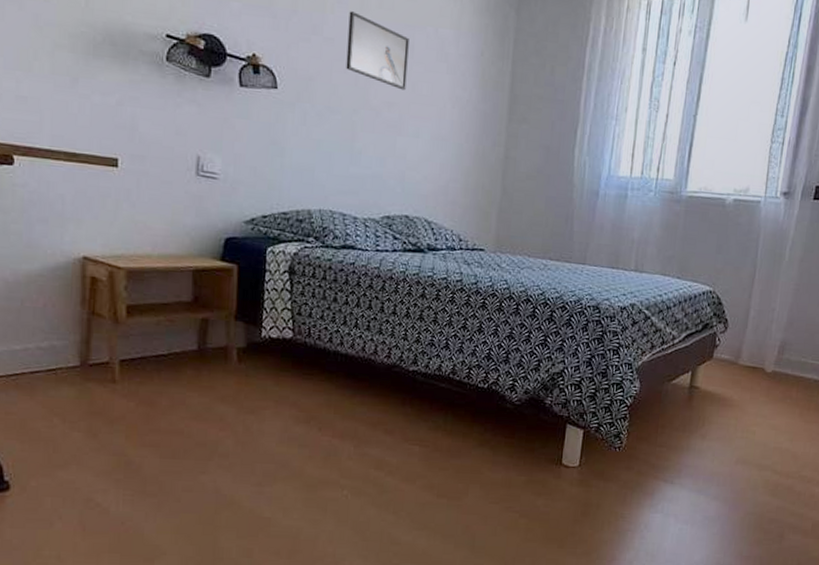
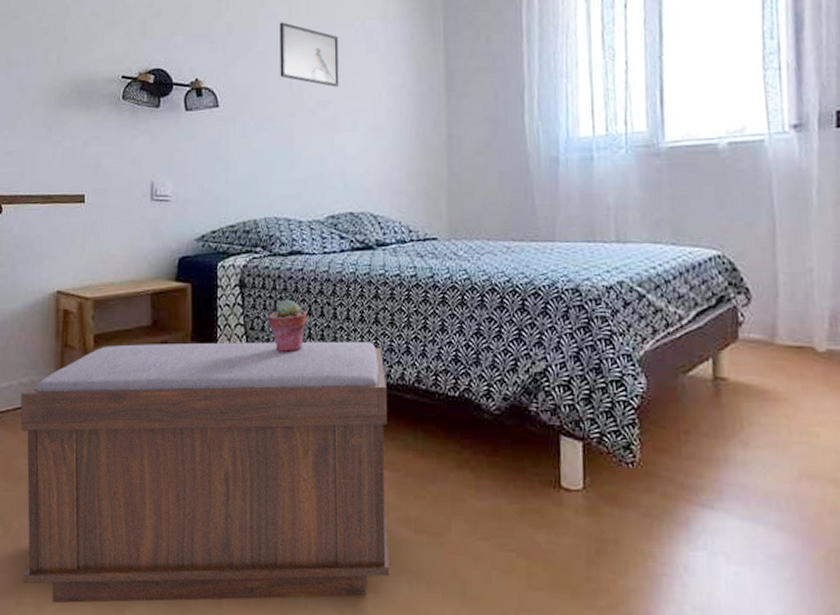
bench: none [38,317,425,555] -> present [20,342,390,604]
potted succulent: none [315,289,356,340] -> present [267,299,308,353]

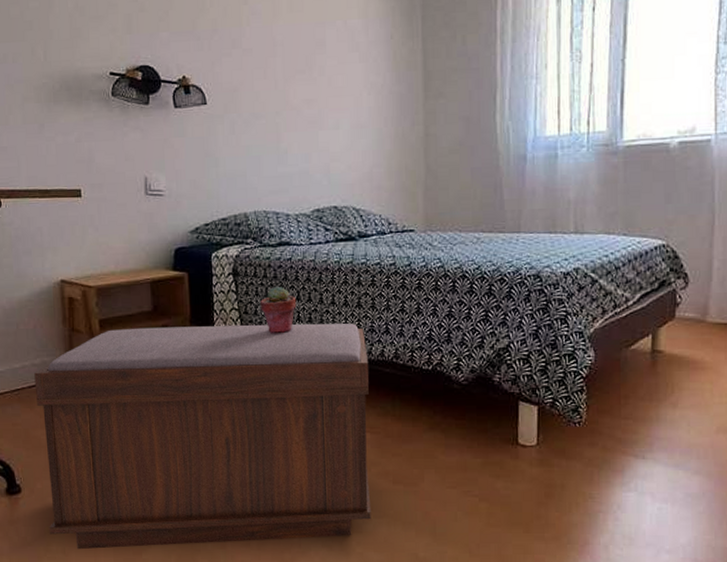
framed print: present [279,22,339,87] -> none [263,20,322,86]

